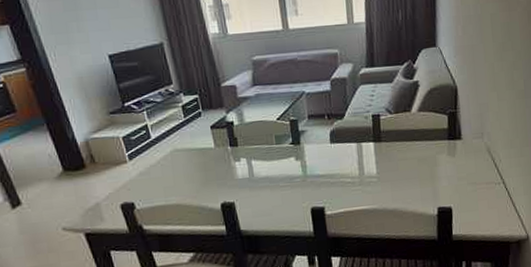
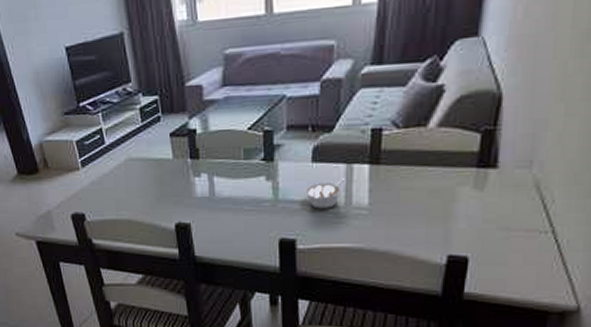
legume: none [326,154,358,180] -> present [304,178,346,209]

